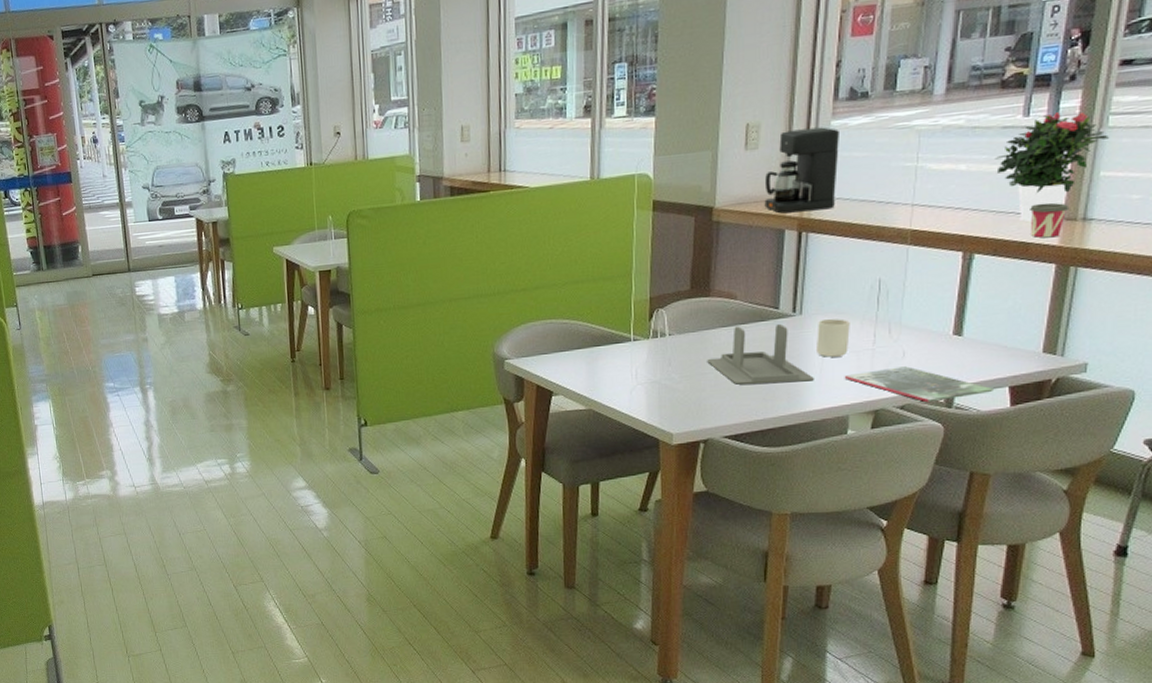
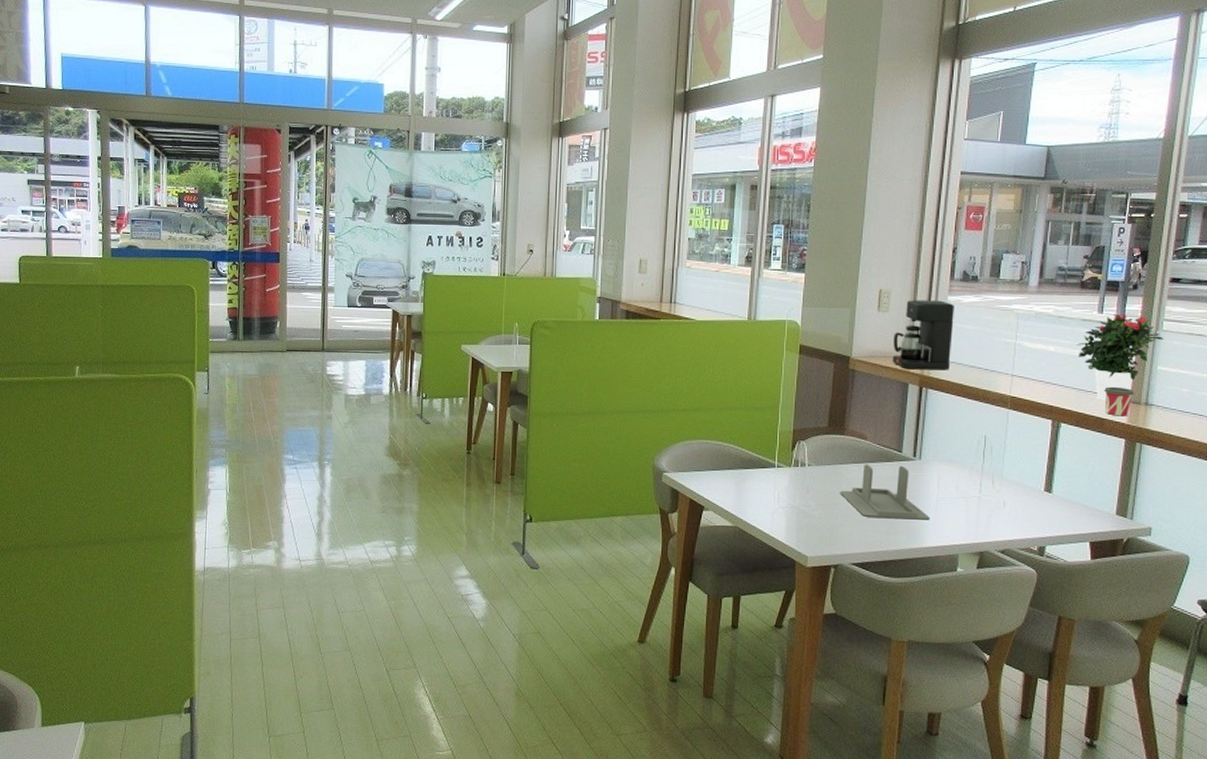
cup: present [817,318,850,357] -> none [933,465,961,500]
magazine: present [844,366,993,403] -> none [955,515,1077,550]

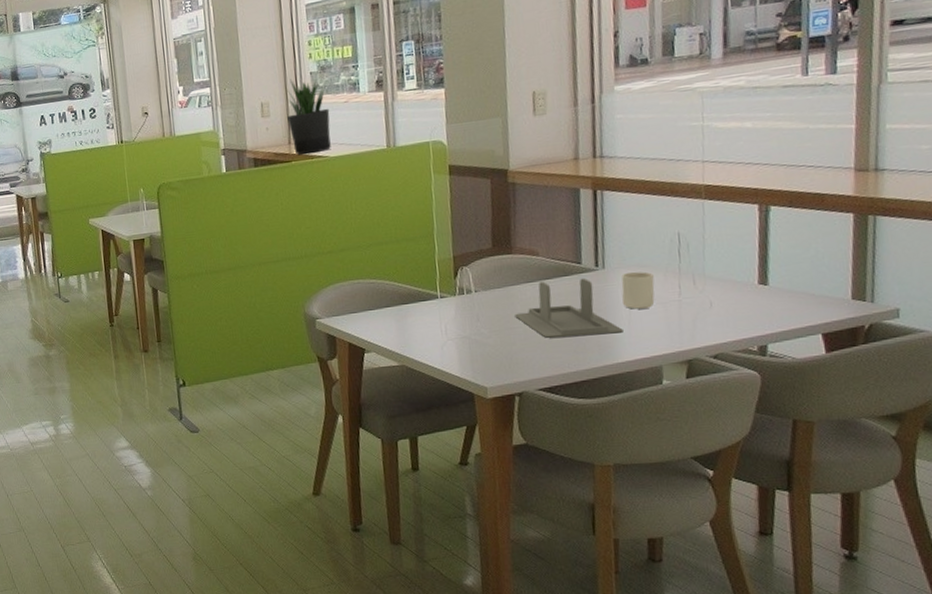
planter: none [662,241,701,314] -> present [285,79,331,155]
coffee maker: present [892,300,954,371] -> none [556,92,626,174]
cup: none [933,465,961,500] -> present [621,271,655,309]
potted flower: present [1076,313,1163,400] -> none [779,70,890,174]
cup: present [1104,386,1135,416] -> none [820,155,860,189]

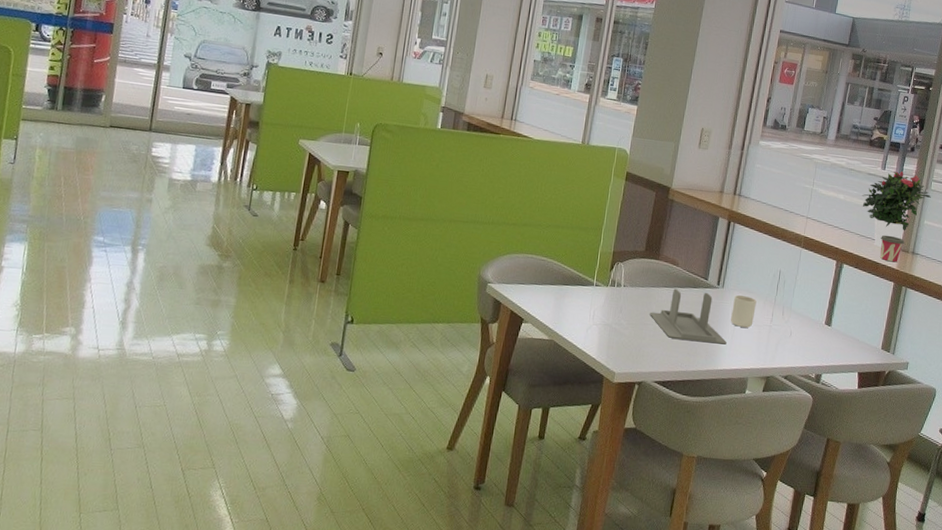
planter: present [285,79,331,155] -> none [505,61,543,133]
potted flower: none [779,70,890,174] -> present [862,171,931,247]
cup: none [820,155,860,189] -> present [880,234,905,263]

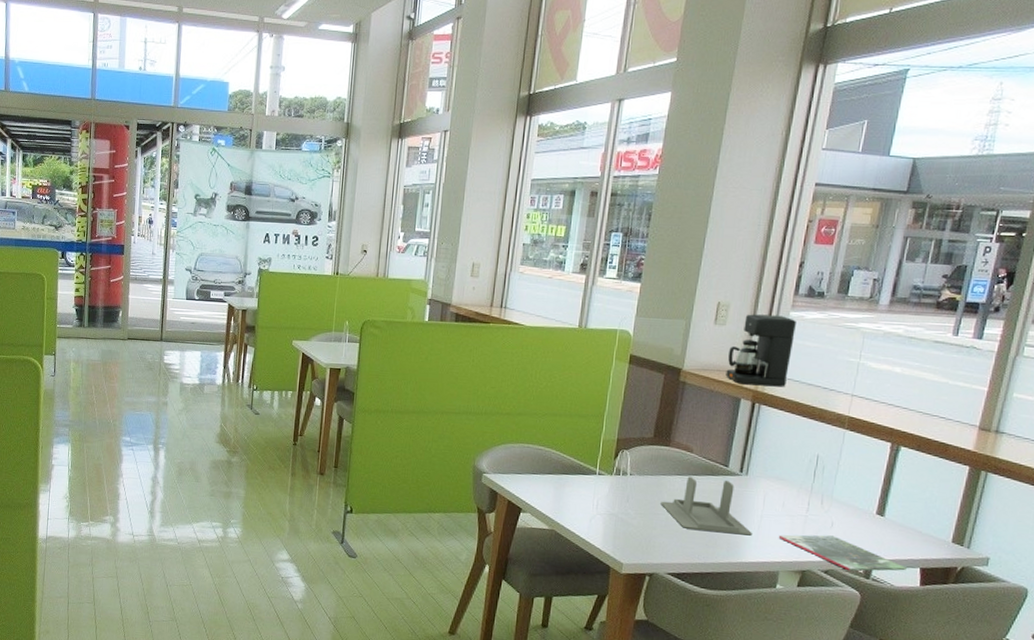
coffee maker: none [707,140,764,208] -> present [725,314,796,387]
cup: present [731,295,757,328] -> none [757,482,789,518]
magazine: none [748,343,848,377] -> present [778,534,907,572]
potted flower: present [862,171,931,247] -> none [925,337,1023,426]
cup: present [880,234,905,263] -> none [951,411,985,443]

